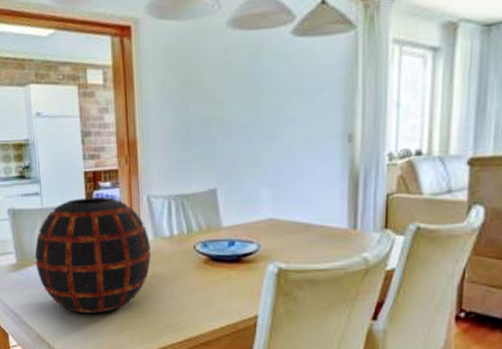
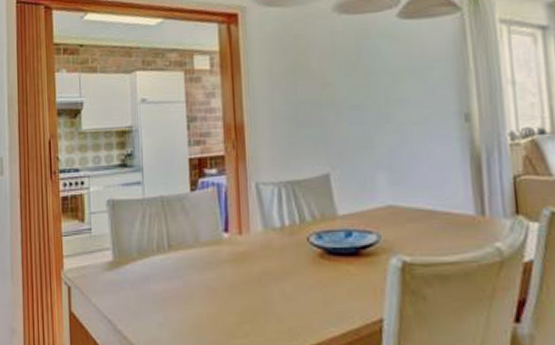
decorative vase: present [34,197,151,314] -> none [133,185,261,319]

